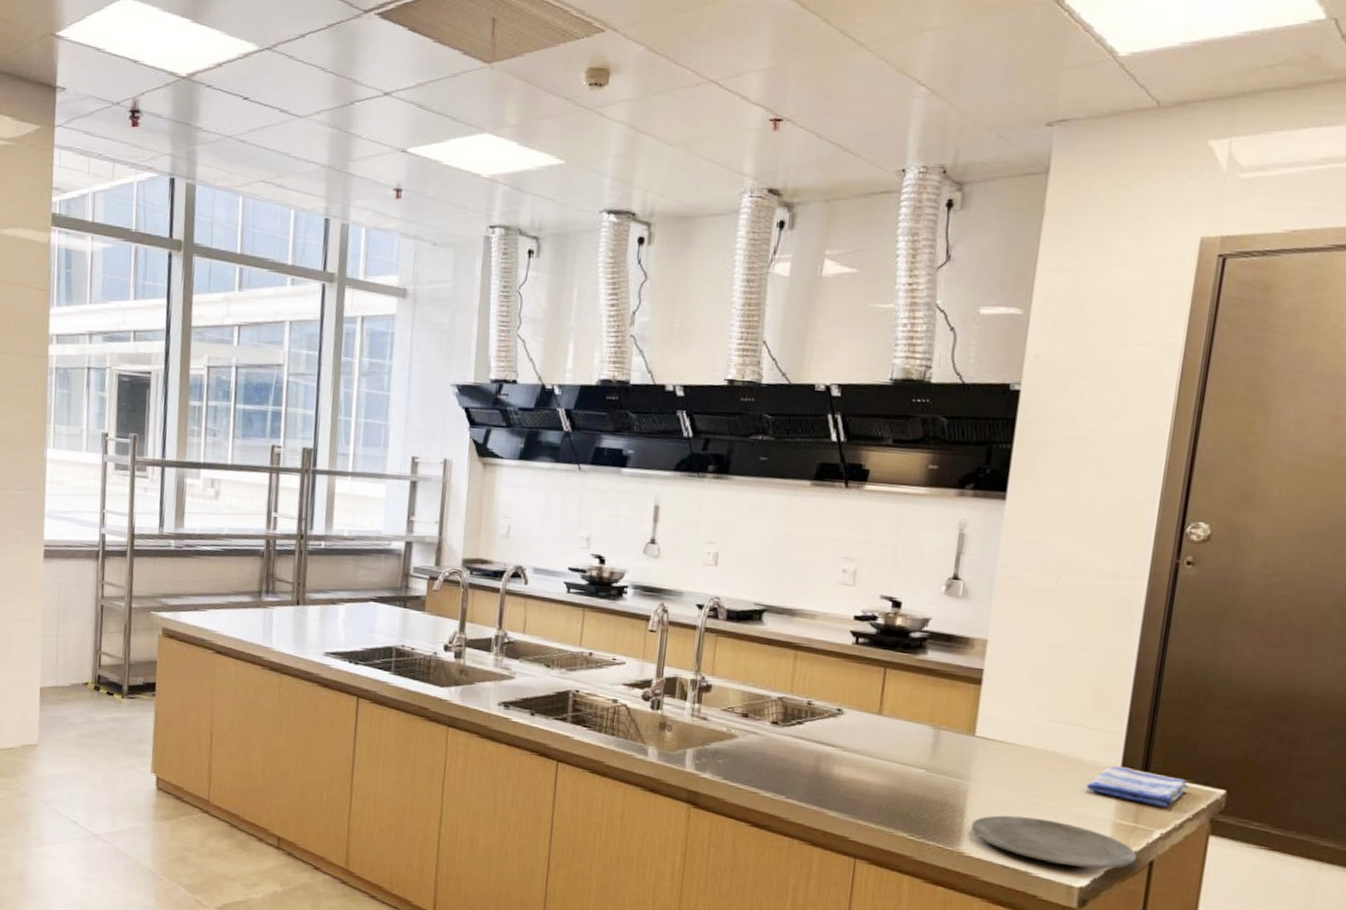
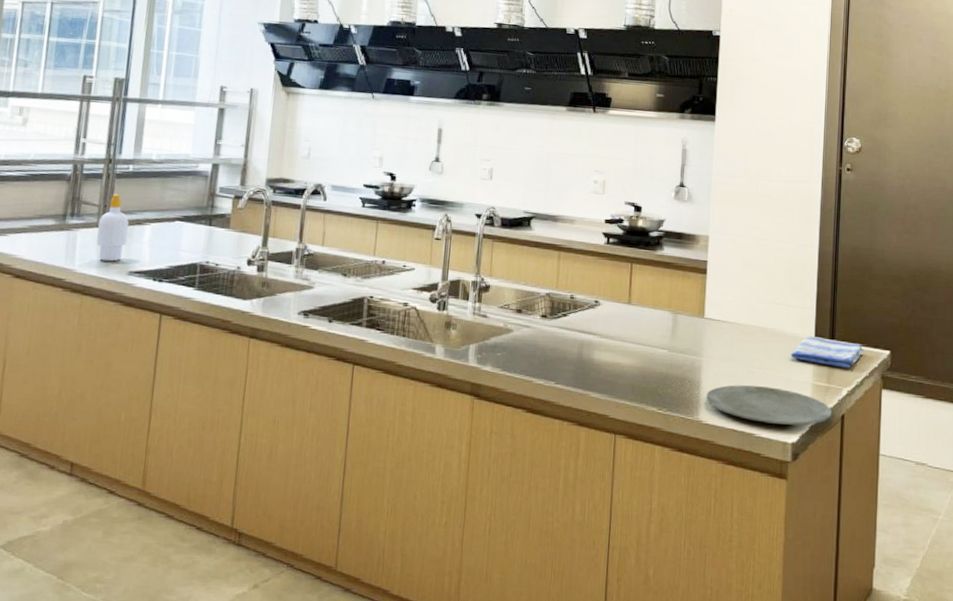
soap bottle: none [292,572,323,642] -> present [96,194,129,262]

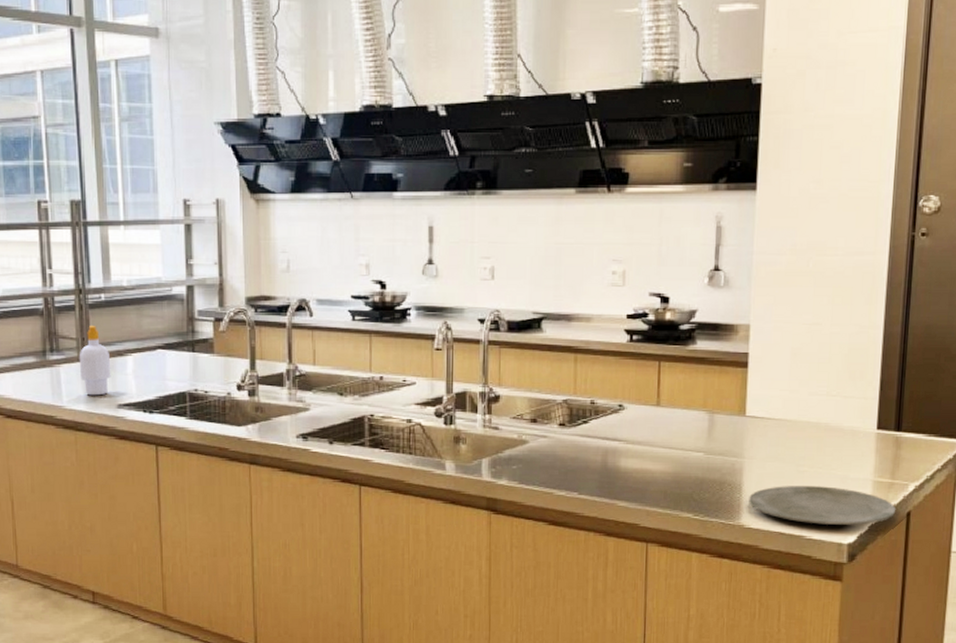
dish towel: present [790,337,865,368] -> none [847,430,937,461]

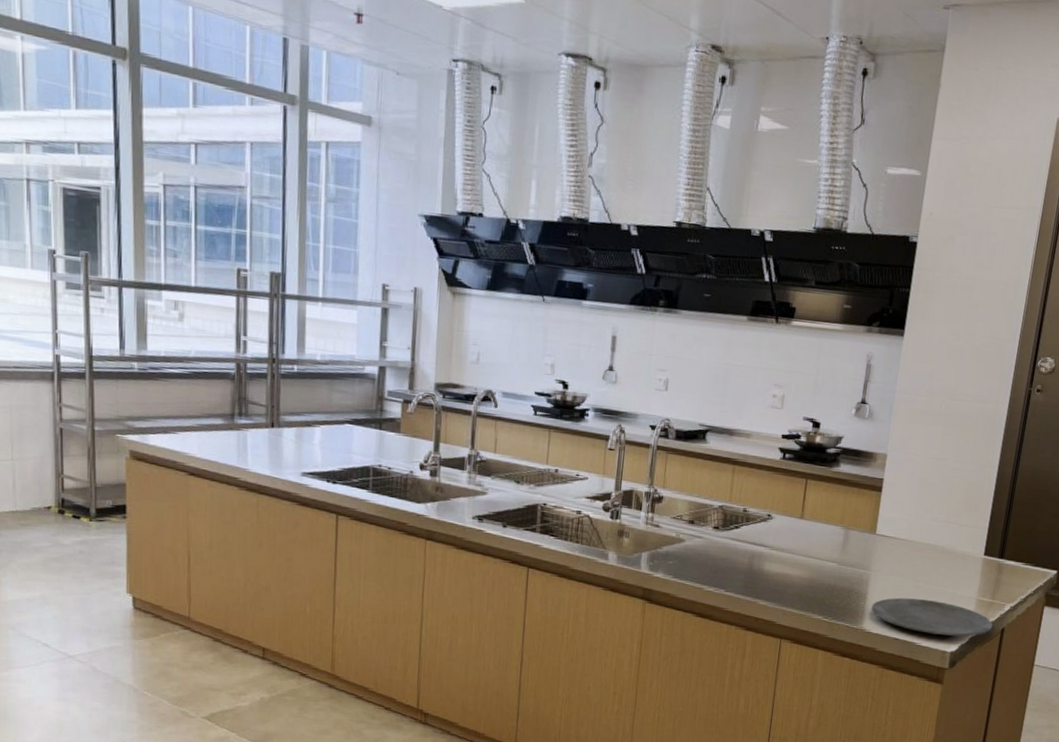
soap bottle: present [79,326,111,396] -> none [267,395,299,463]

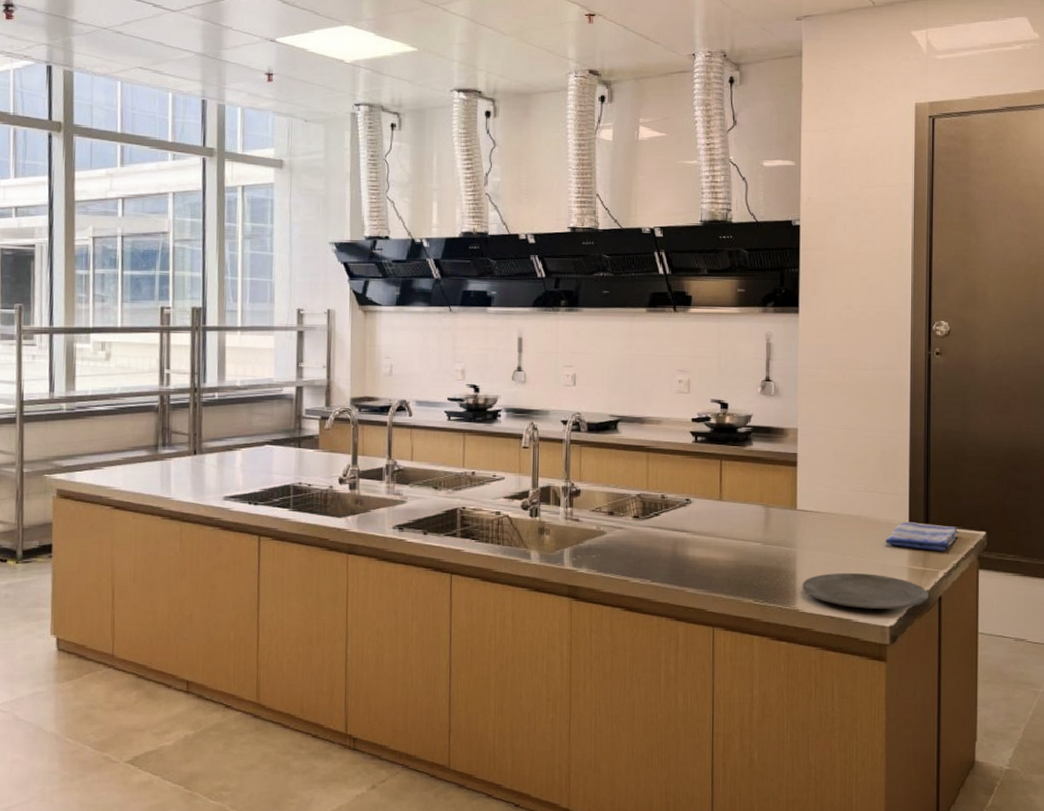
dish towel: none [957,555,1032,586] -> present [885,522,960,551]

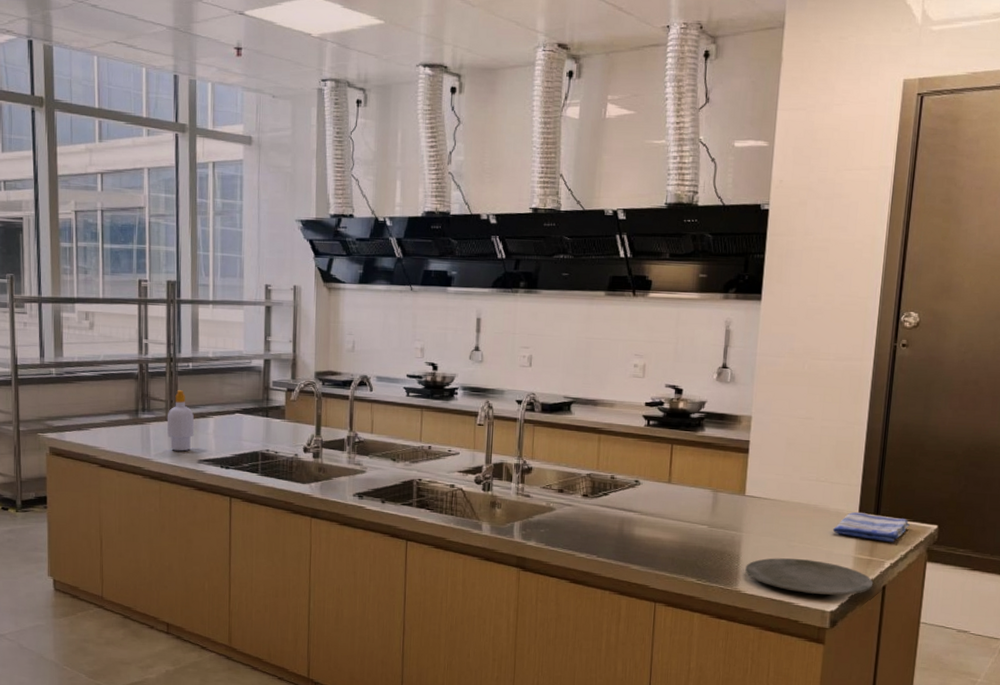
soap bottle: none [189,422,220,488] -> present [167,390,195,451]

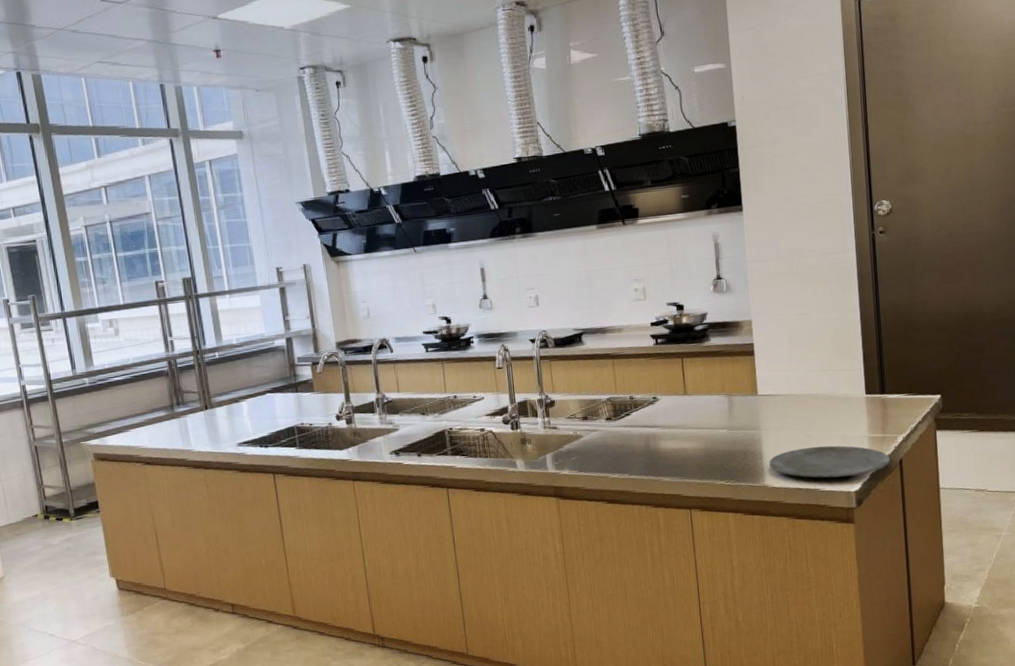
soap bottle: present [167,390,195,451] -> none [201,380,230,438]
dish towel: present [832,512,911,542] -> none [844,393,916,418]

